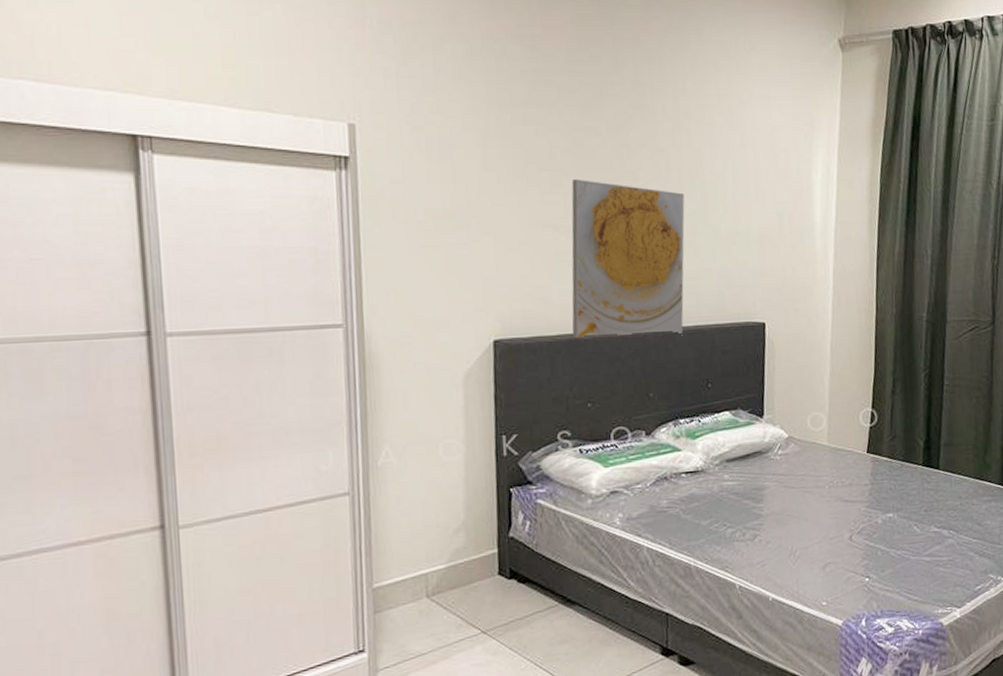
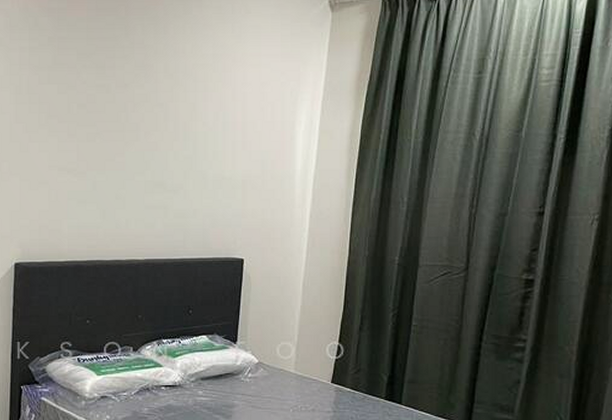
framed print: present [571,179,685,340] -> none [77,130,178,267]

